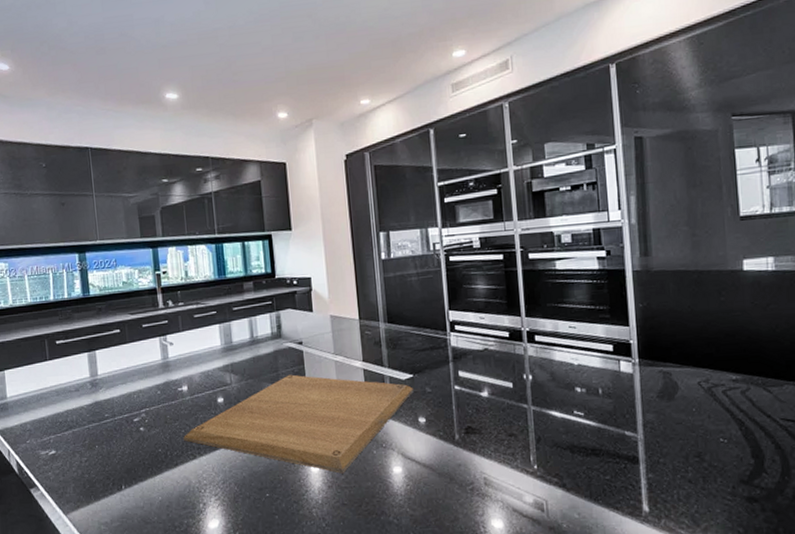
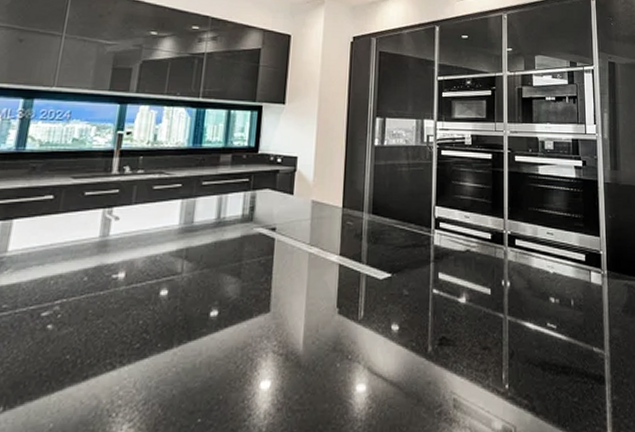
chopping board: present [183,374,414,474] -> none [104,265,390,392]

